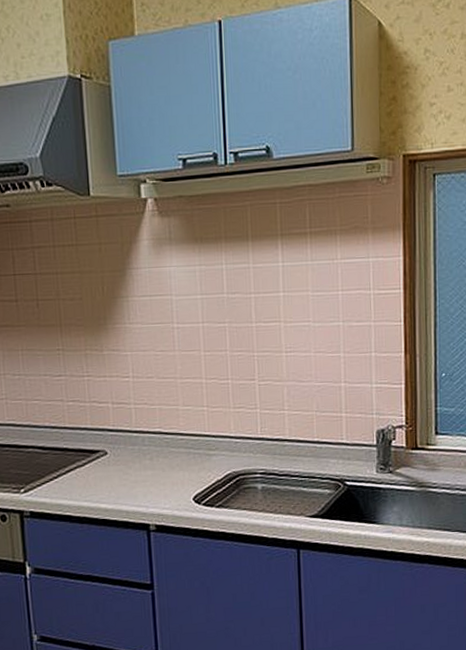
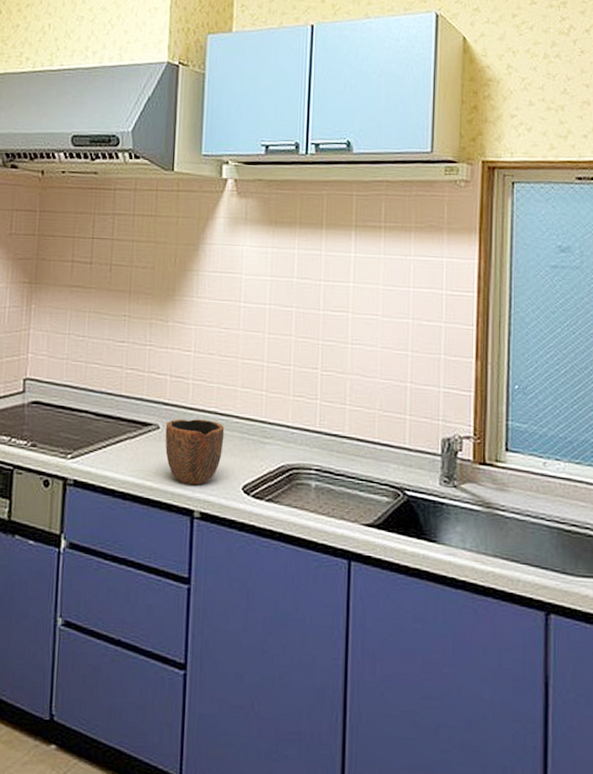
bowl: none [113,440,171,502] -> present [165,418,225,485]

